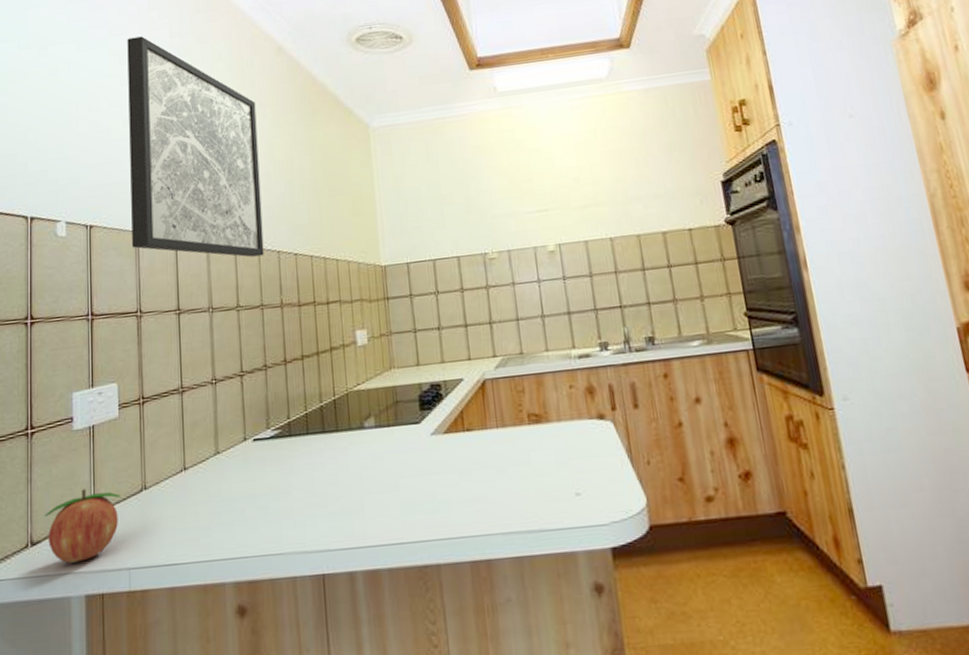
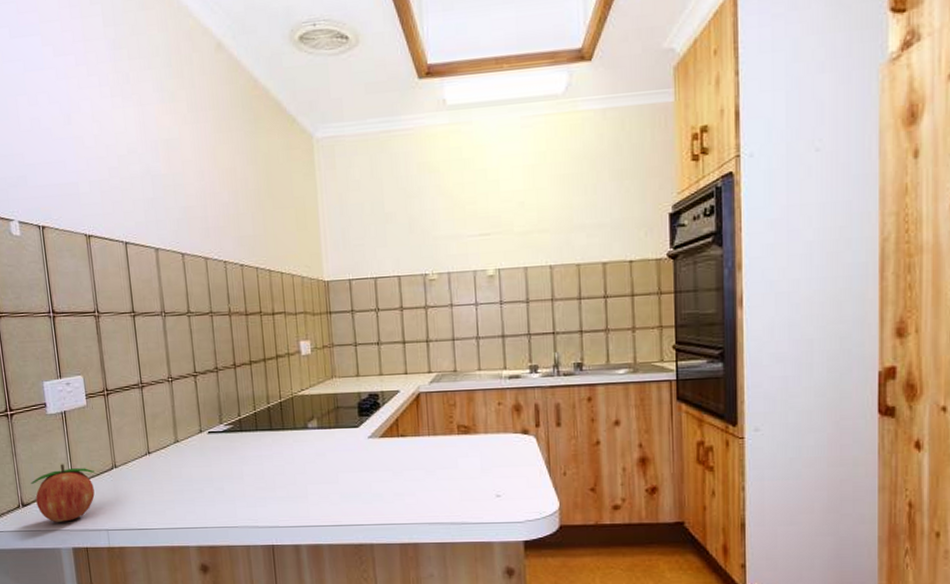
wall art: present [127,36,264,258] -> none [59,24,212,266]

